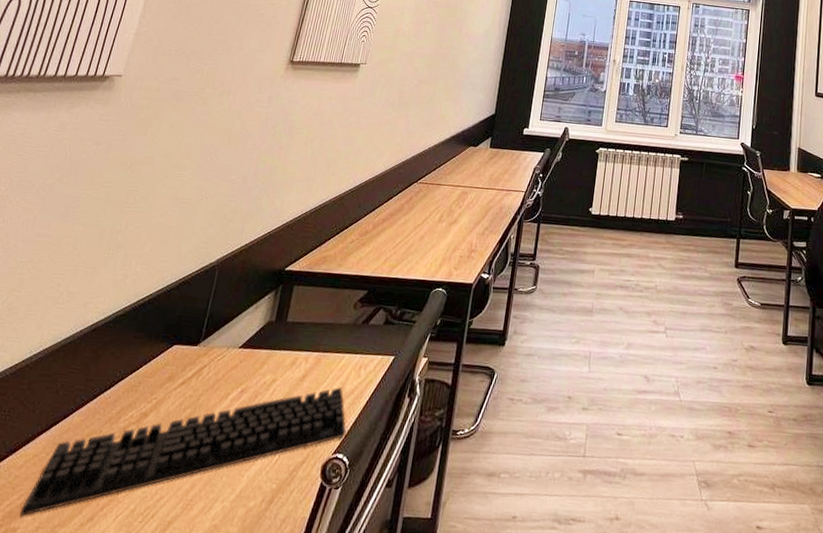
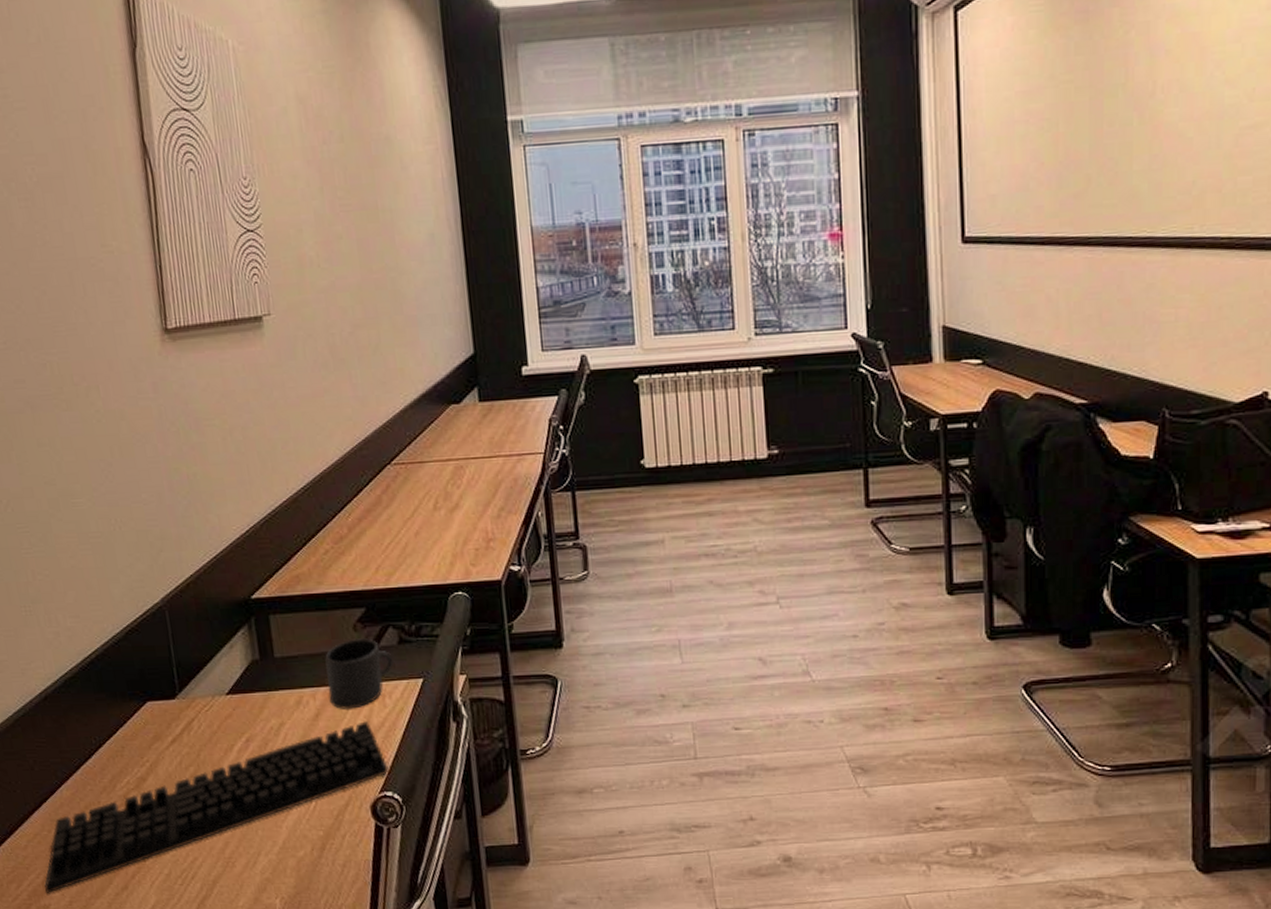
mug: none [317,315,377,376] -> present [325,638,393,710]

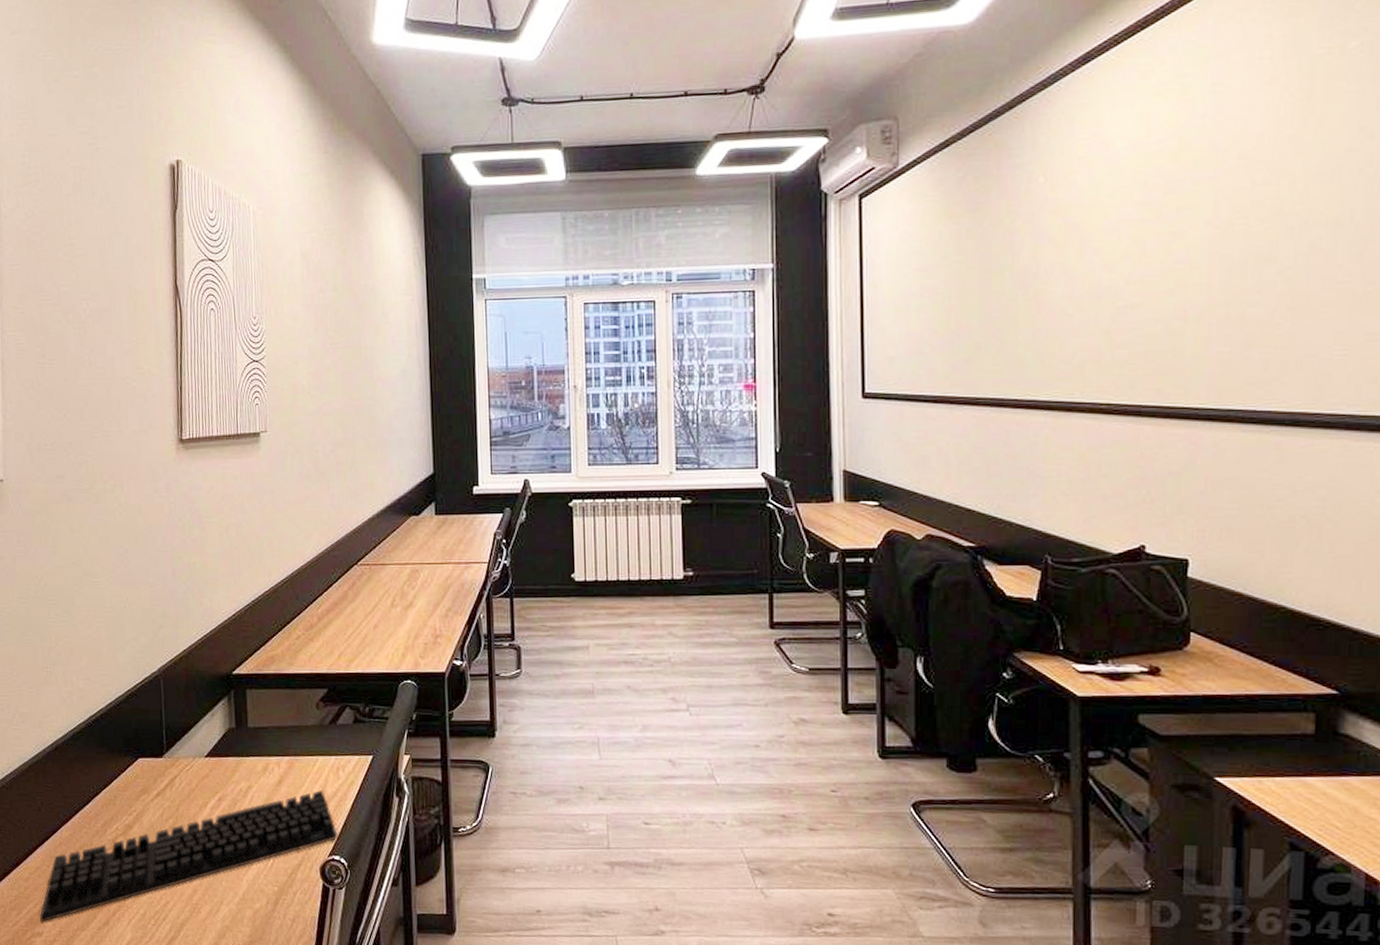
mug: present [325,638,393,710] -> none [290,716,348,779]

